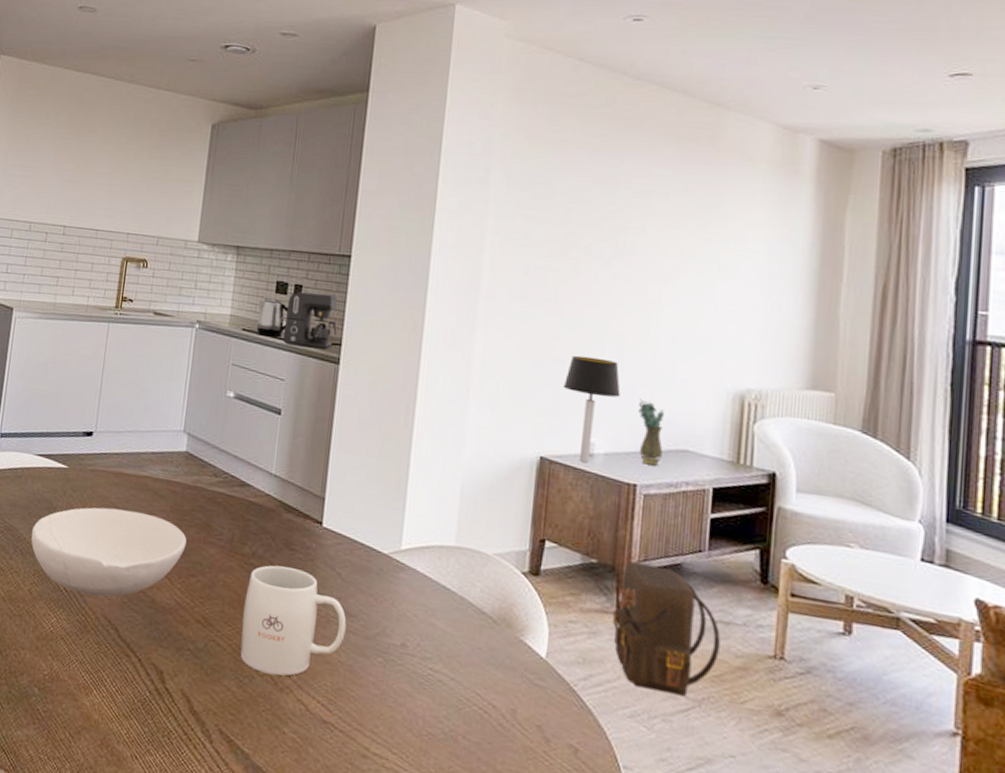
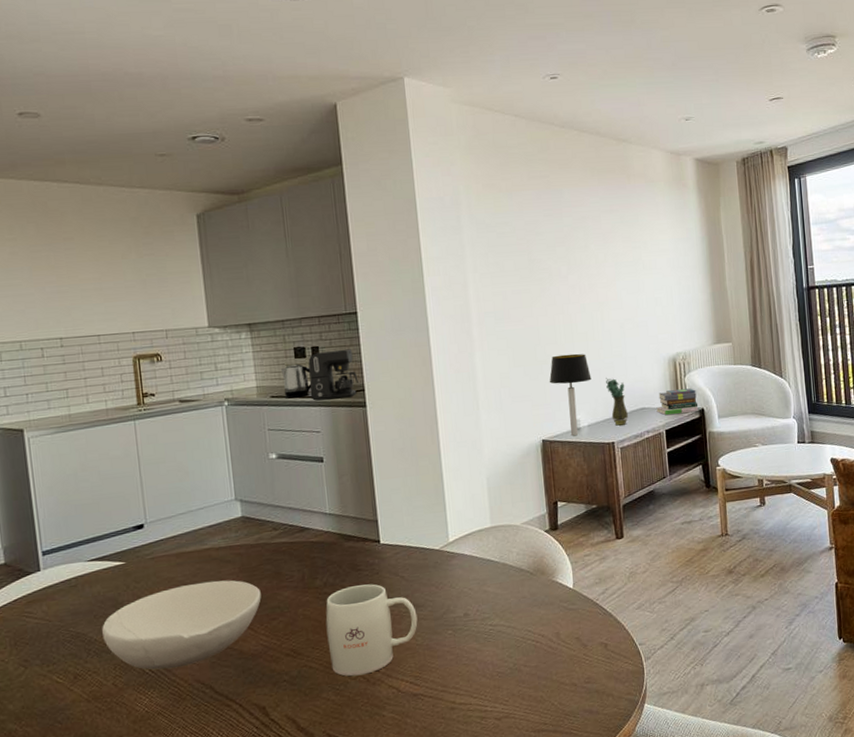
backpack: present [612,561,720,697] -> none [614,496,688,586]
books: none [704,436,769,474] -> present [656,388,699,416]

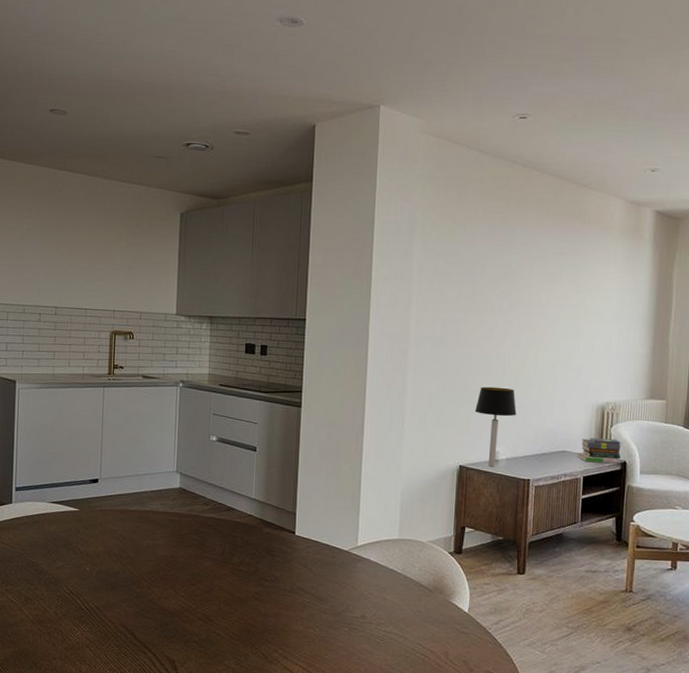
bowl: present [102,580,262,670] -> none [52,539,186,610]
kettle: present [281,363,311,399] -> none [231,358,257,390]
coffee maker: present [308,348,358,401] -> none [254,351,298,397]
mug: present [325,584,418,677] -> none [236,569,319,652]
vase: present [606,378,629,426] -> none [530,416,549,465]

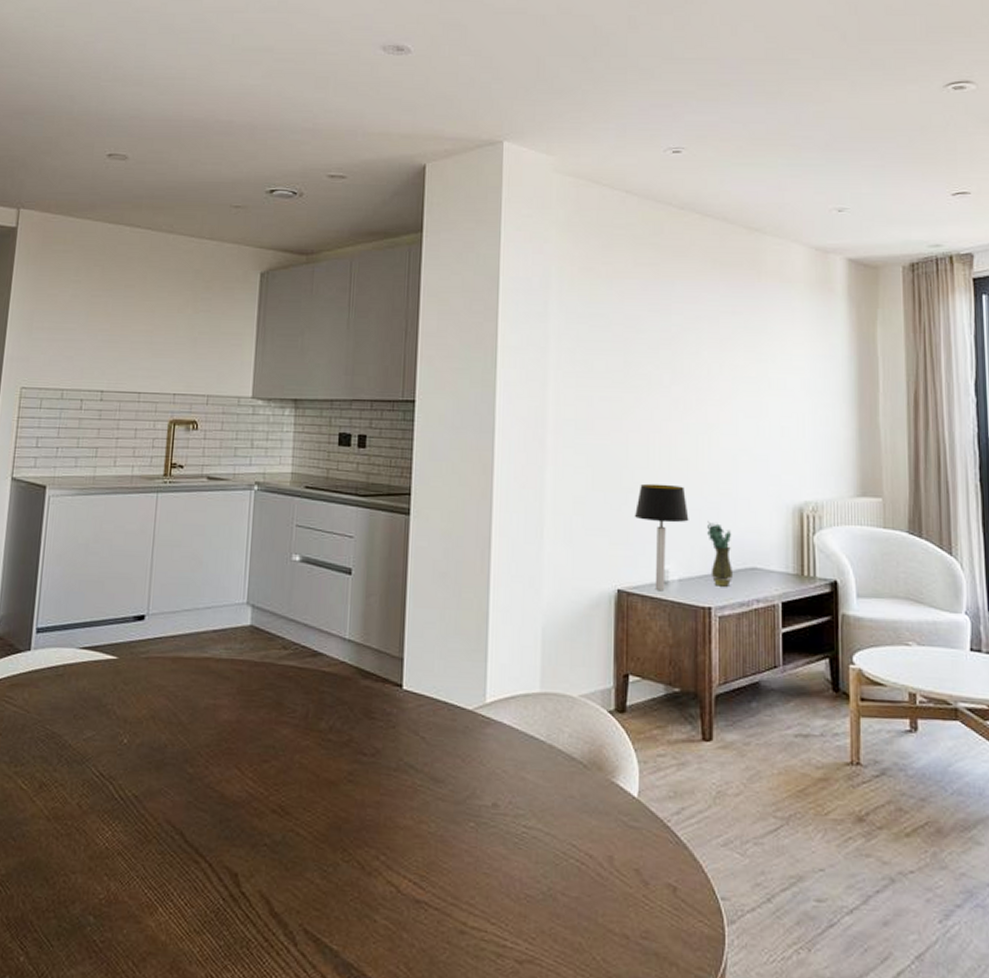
vase: none [530,416,549,465] -> present [707,521,734,587]
books: present [577,438,621,463] -> none [772,550,830,583]

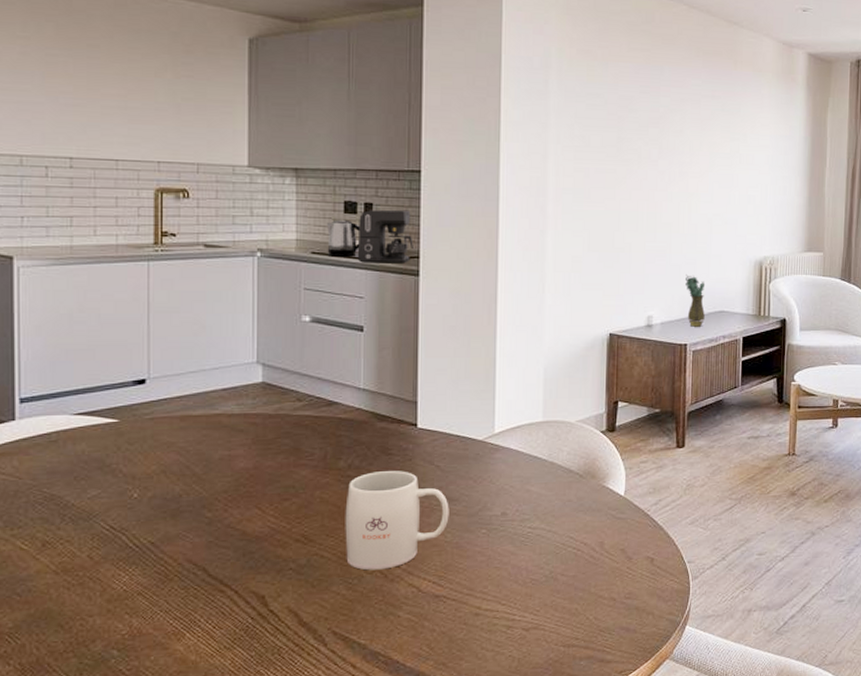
kettle: none [320,452,353,493] -> present [327,219,360,257]
mug: none [322,737,434,859] -> present [345,471,449,571]
coffee maker: none [349,442,405,501] -> present [357,209,413,264]
table lamp: present [634,483,689,592] -> none [624,244,671,333]

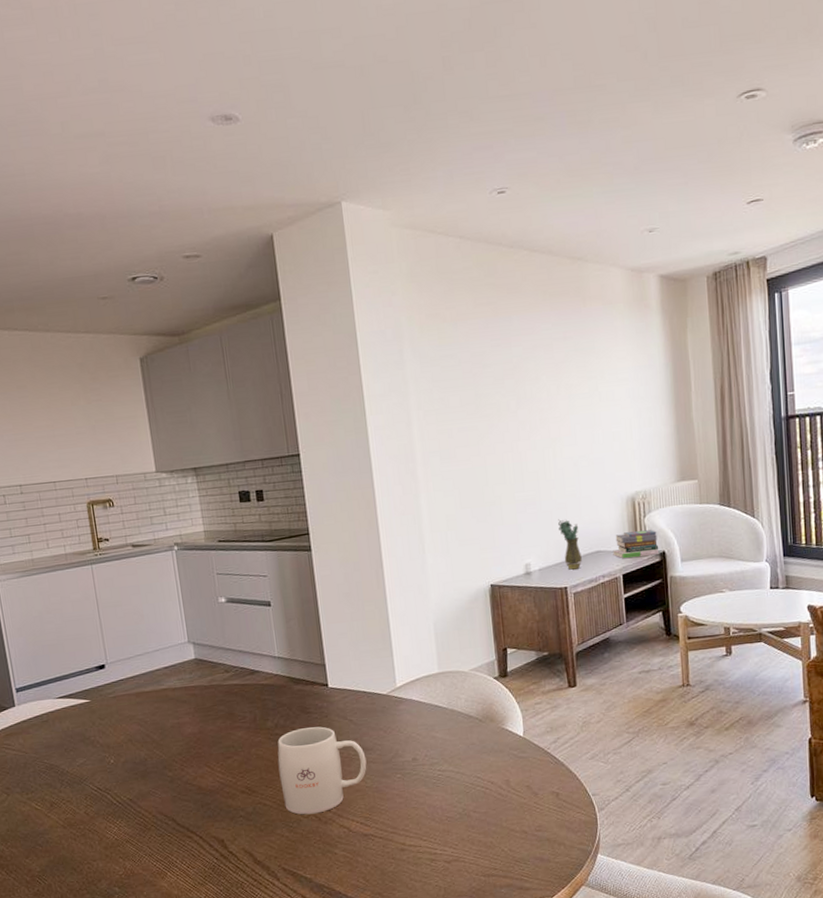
kettle: present [327,219,360,257] -> none [227,507,257,543]
coffee maker: present [357,209,413,264] -> none [253,492,303,545]
books: none [736,296,781,322] -> present [613,530,659,559]

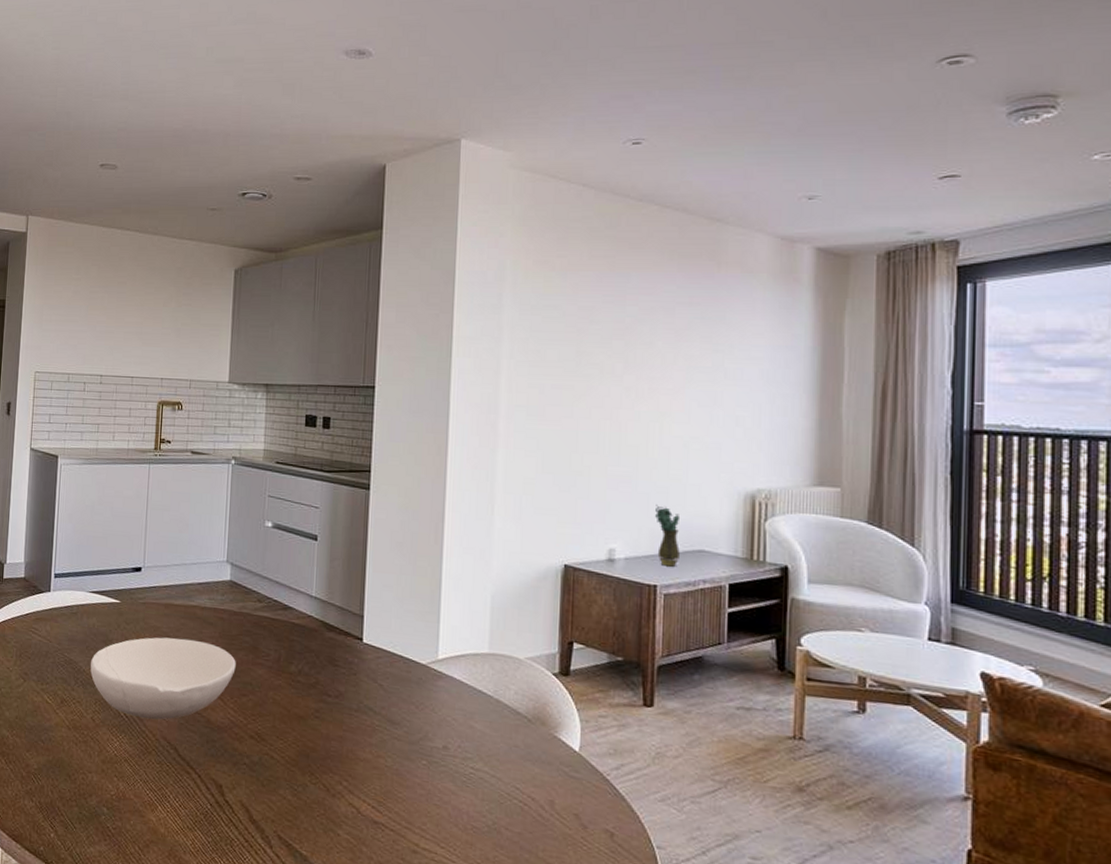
bowl: none [72,719,216,801] -> present [90,637,236,720]
mug: present [277,726,367,815] -> none [292,681,391,783]
books: present [613,530,659,559] -> none [720,534,781,568]

